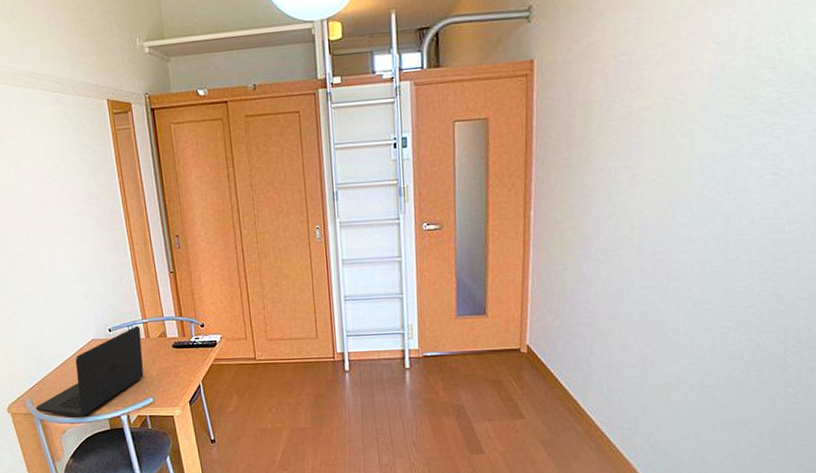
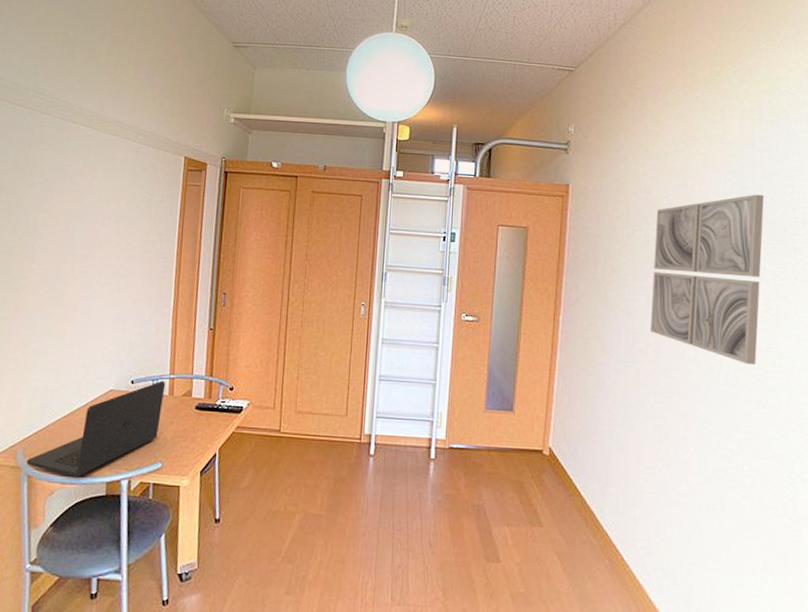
wall art: none [635,32,779,236] -> present [651,194,764,366]

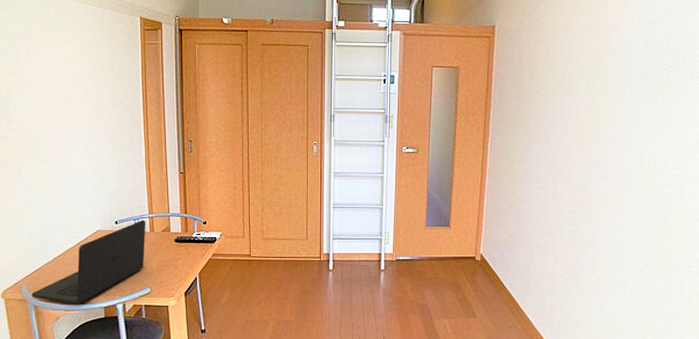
wall art: present [651,194,764,366] -> none [566,27,667,176]

